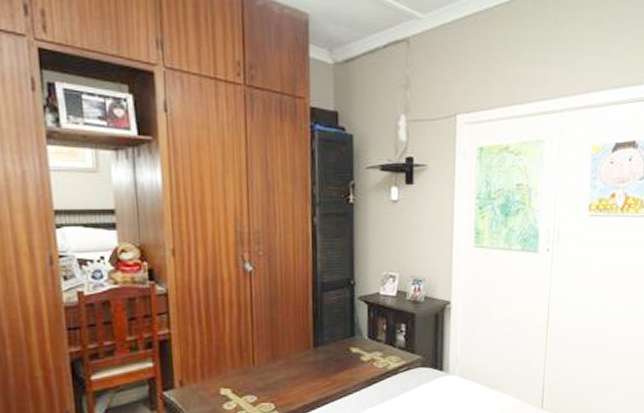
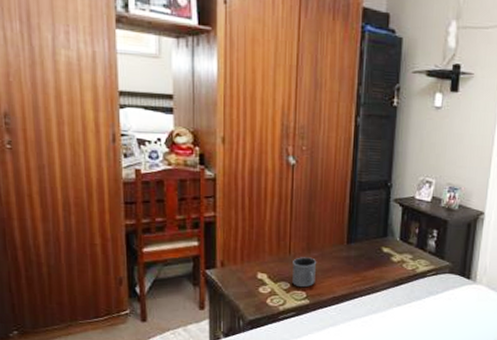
mug: none [258,366,284,399] -> present [292,257,317,288]

